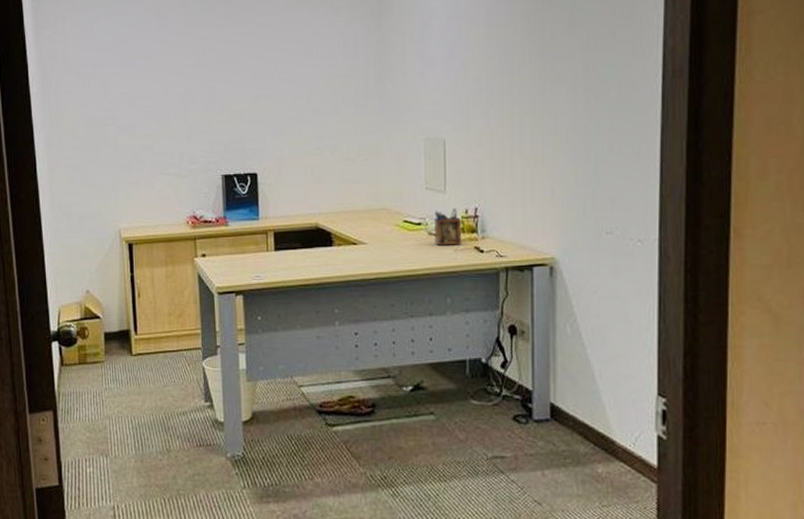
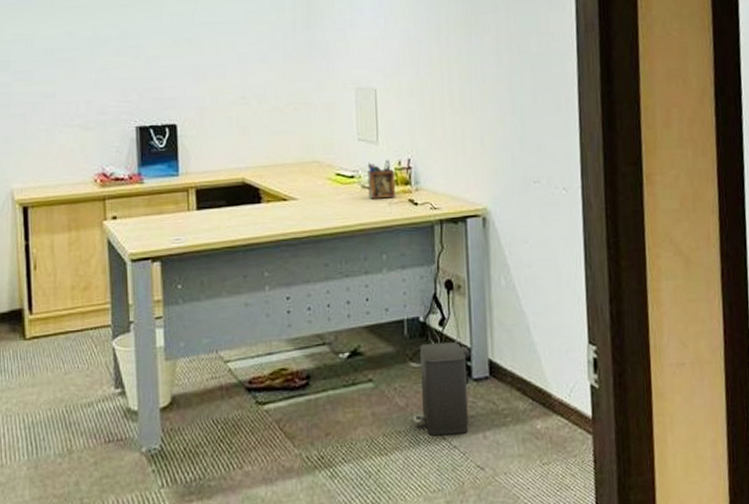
pedal bin: none [472,384,532,470] -> present [413,342,470,436]

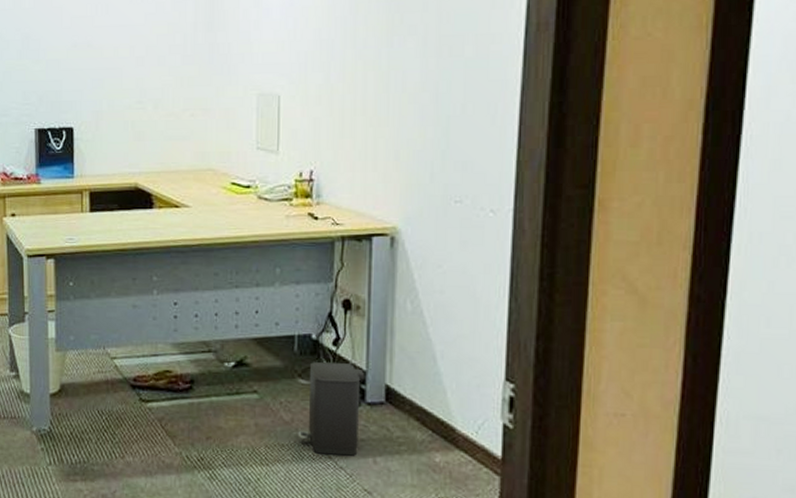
desk organizer: present [367,159,396,199] -> none [265,170,295,211]

